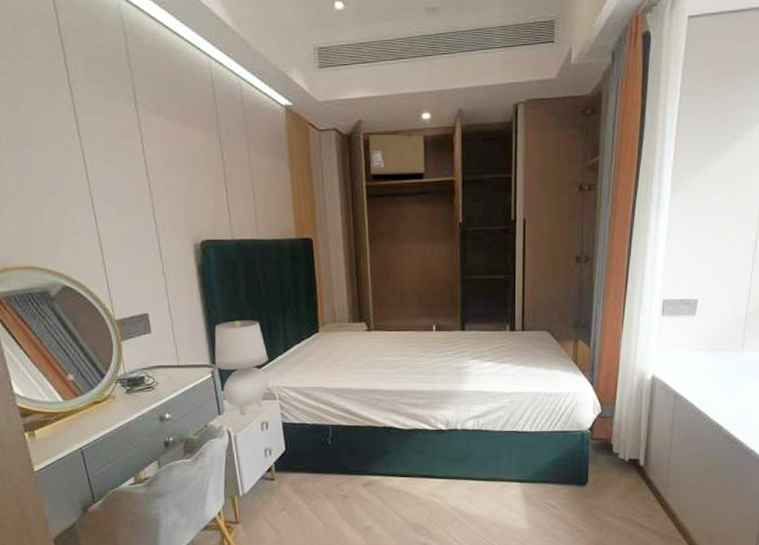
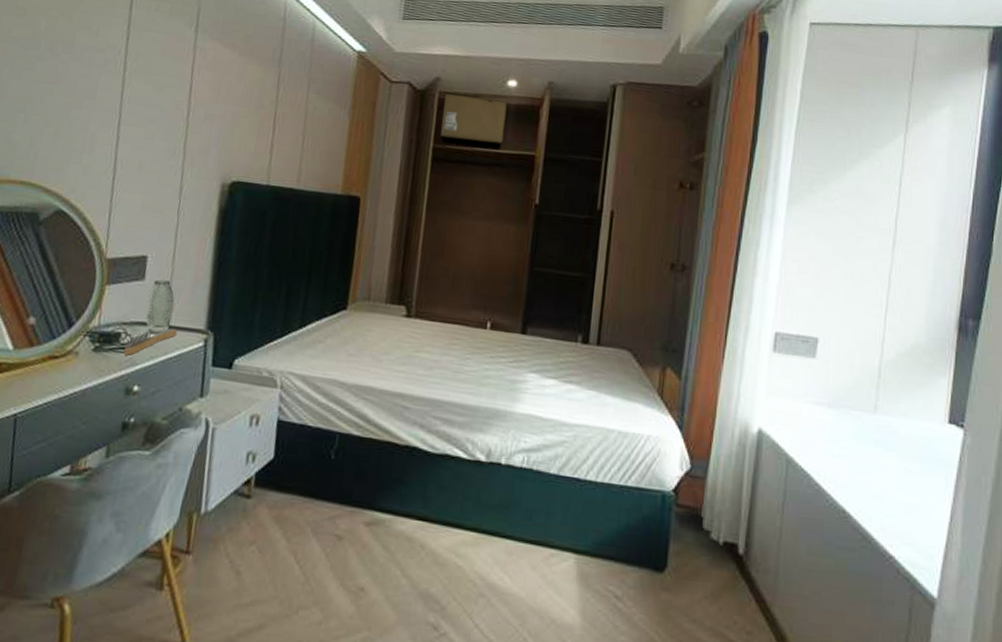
wire brush: none [150,367,189,392] -> present [124,329,178,356]
vase: none [157,330,182,375] -> present [145,279,175,336]
table lamp: present [214,320,269,415] -> none [210,280,279,402]

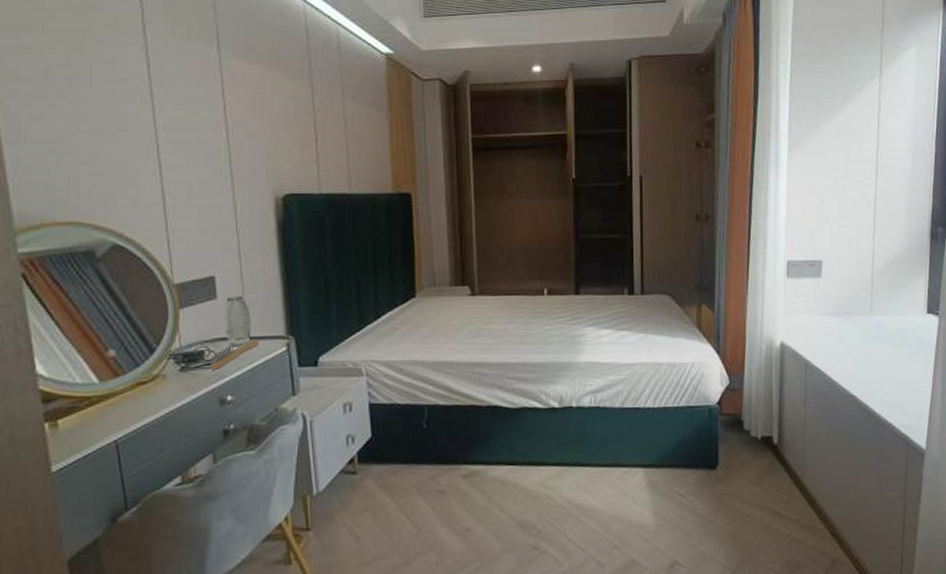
box: present [440,94,507,150] -> none [475,85,536,133]

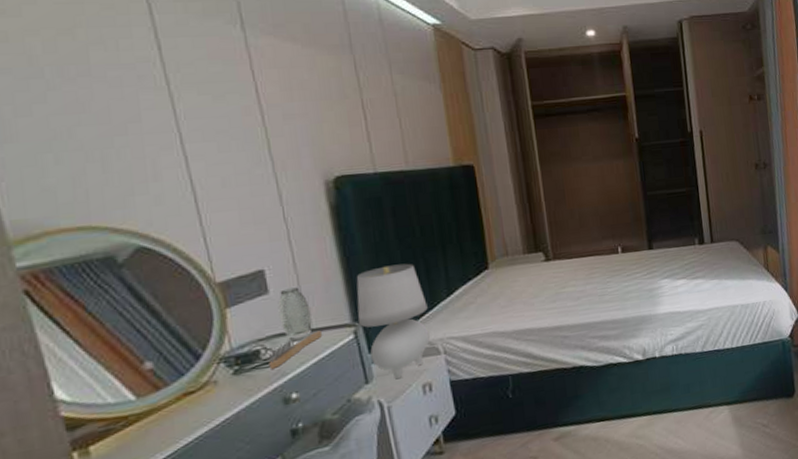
table lamp: none [291,283,355,395] -> present [356,263,430,380]

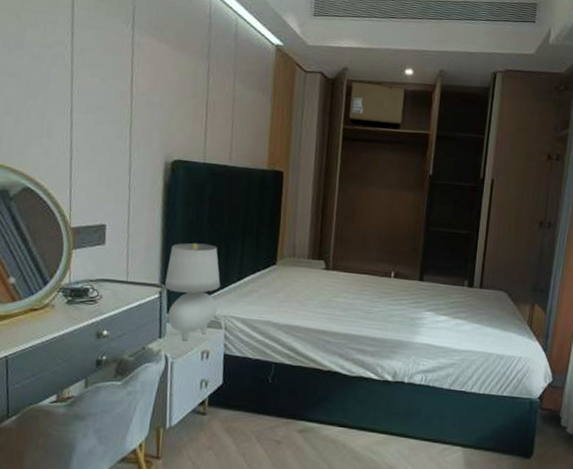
wire brush: present [268,330,323,369] -> none [92,284,137,307]
vase: present [277,287,313,343] -> none [108,244,132,290]
box: none [530,49,595,100] -> present [349,82,405,130]

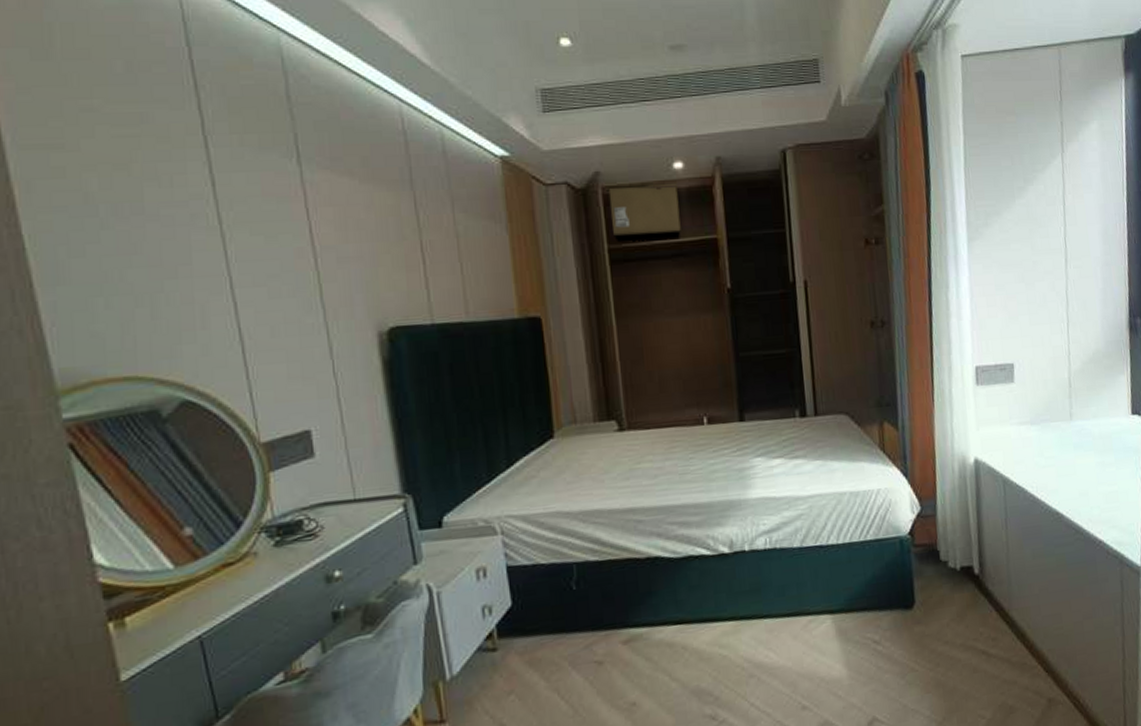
table lamp: present [164,243,221,341] -> none [408,428,486,562]

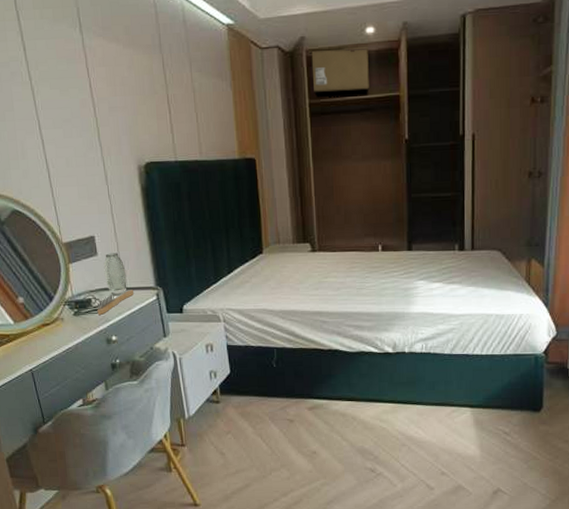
wire brush: none [311,501,370,542] -> present [97,289,135,315]
vase: none [323,451,359,514] -> present [103,253,127,297]

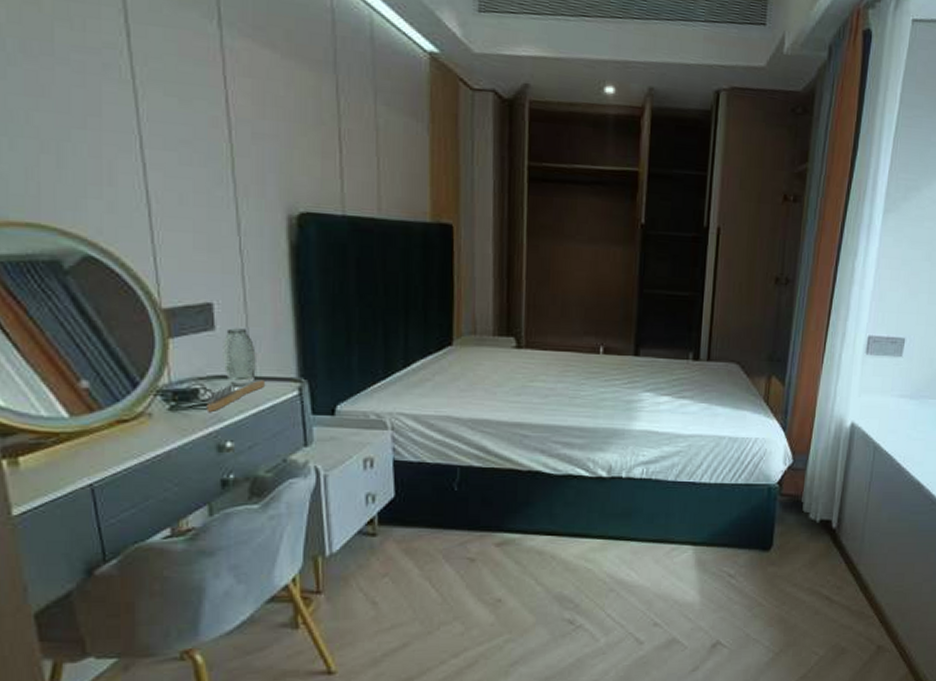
box: present [311,47,369,98] -> none [535,103,606,167]

